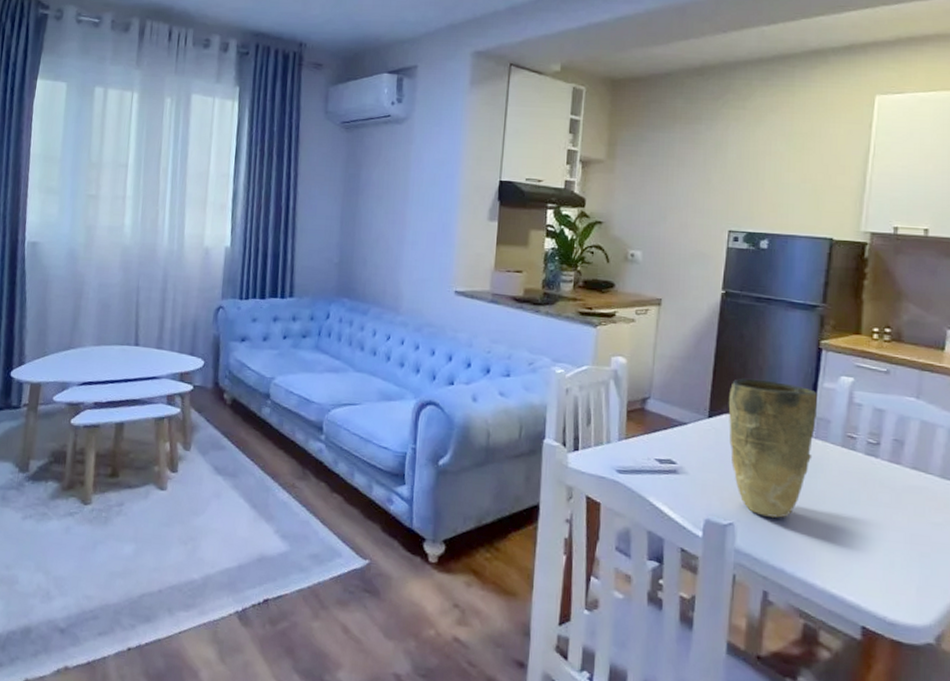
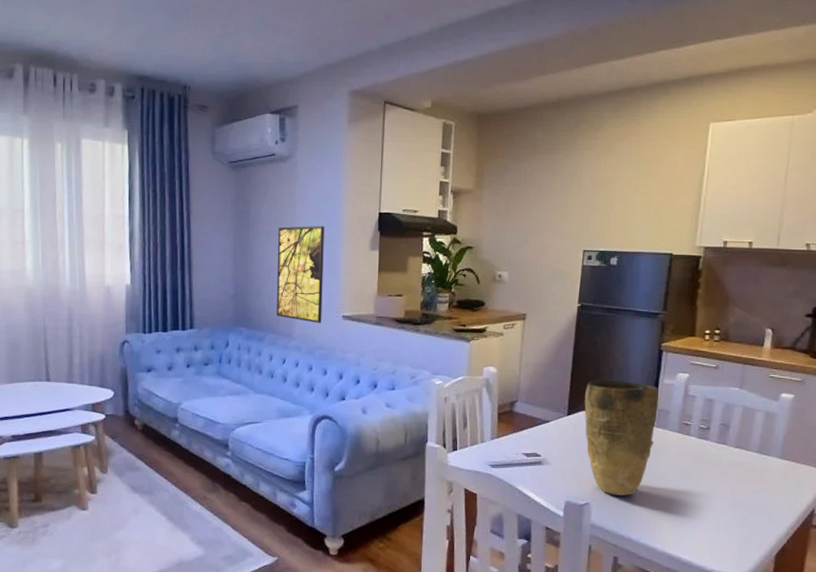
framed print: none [383,192,440,298] -> present [277,226,324,323]

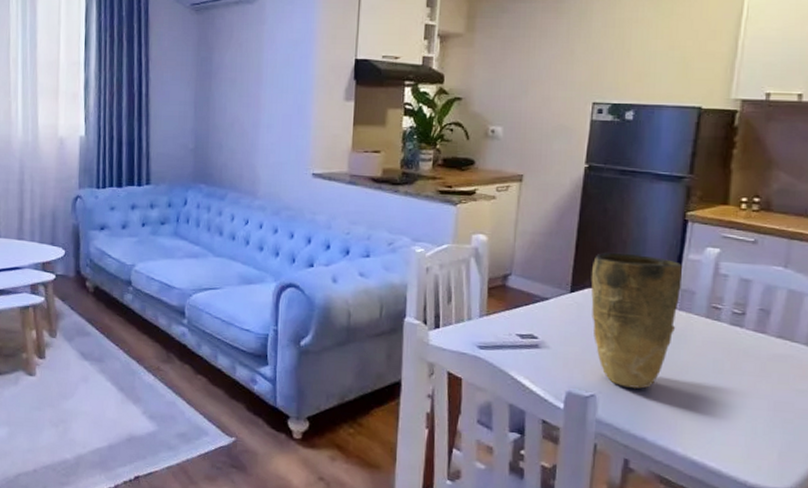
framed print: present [277,226,324,323] -> none [240,73,294,181]

